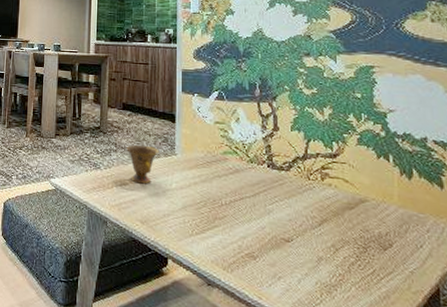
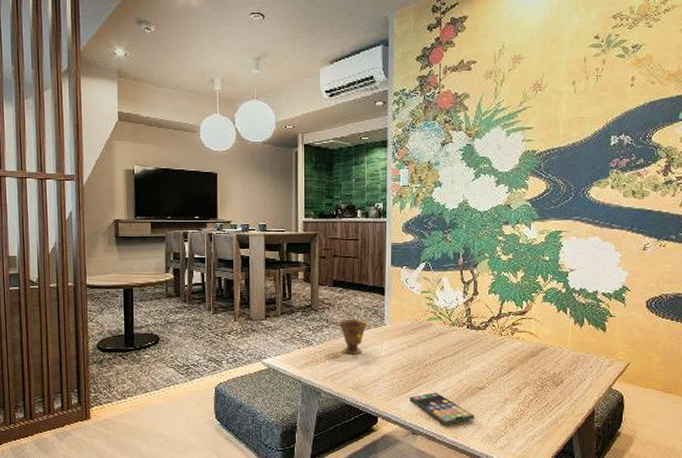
smartphone: none [203,237,282,280] -> present [409,392,475,425]

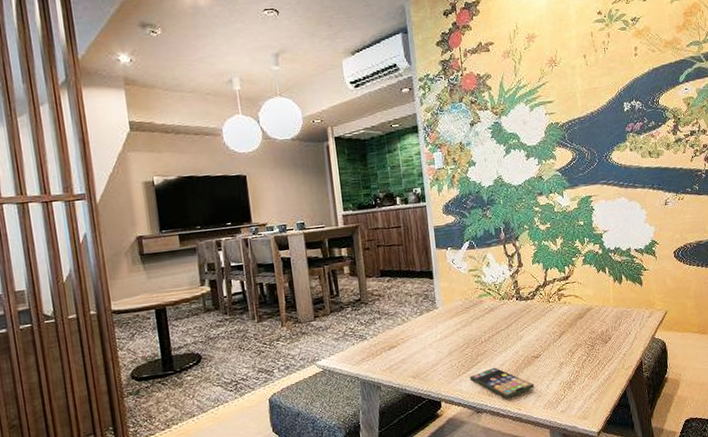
teacup: present [338,319,370,355] -> none [390,306,422,344]

